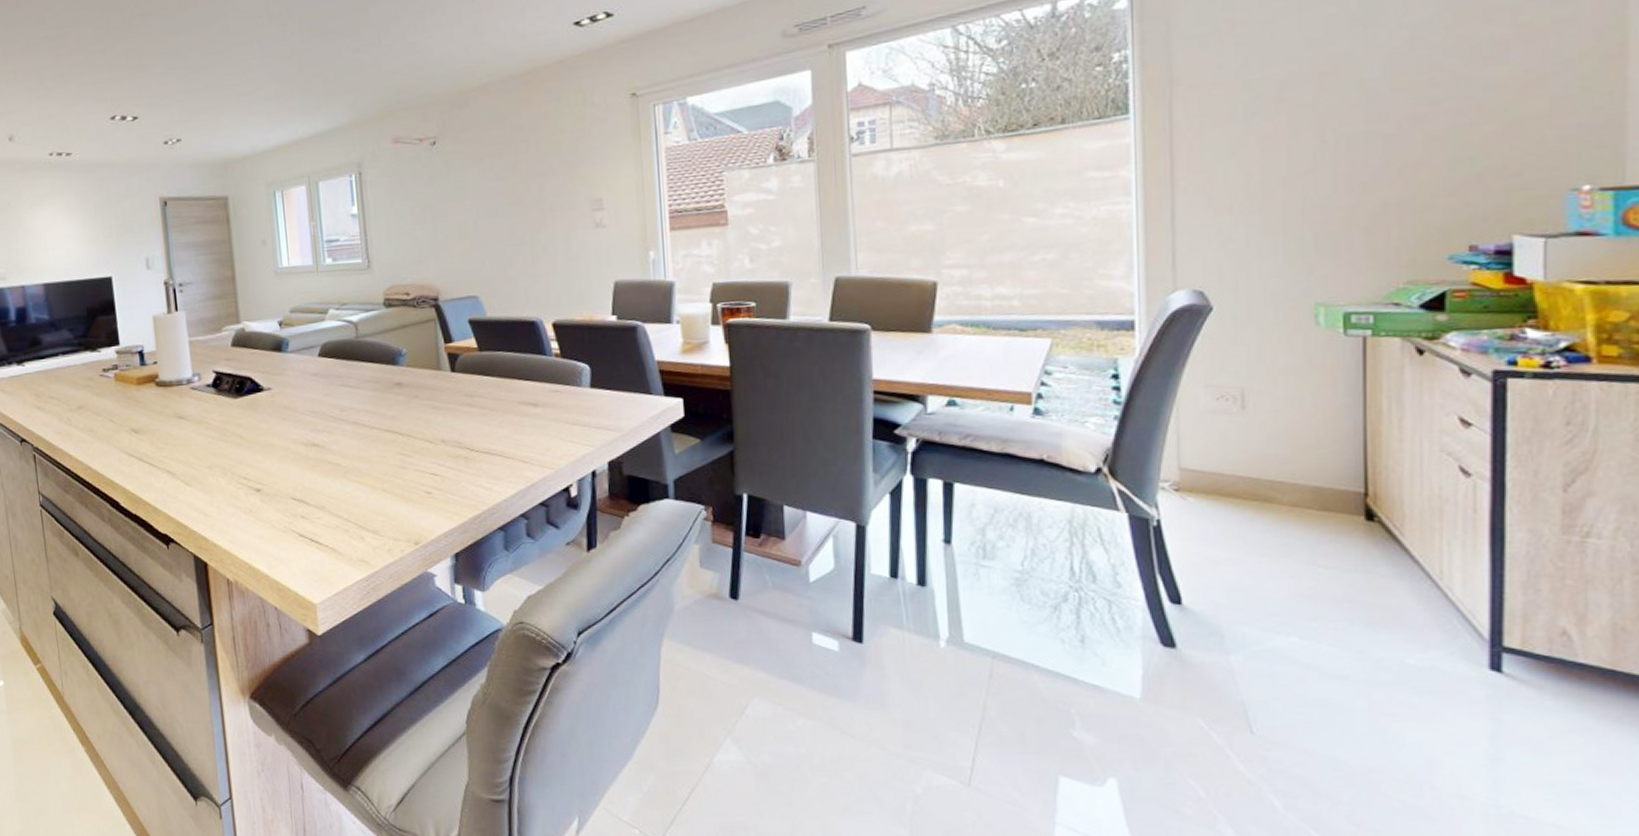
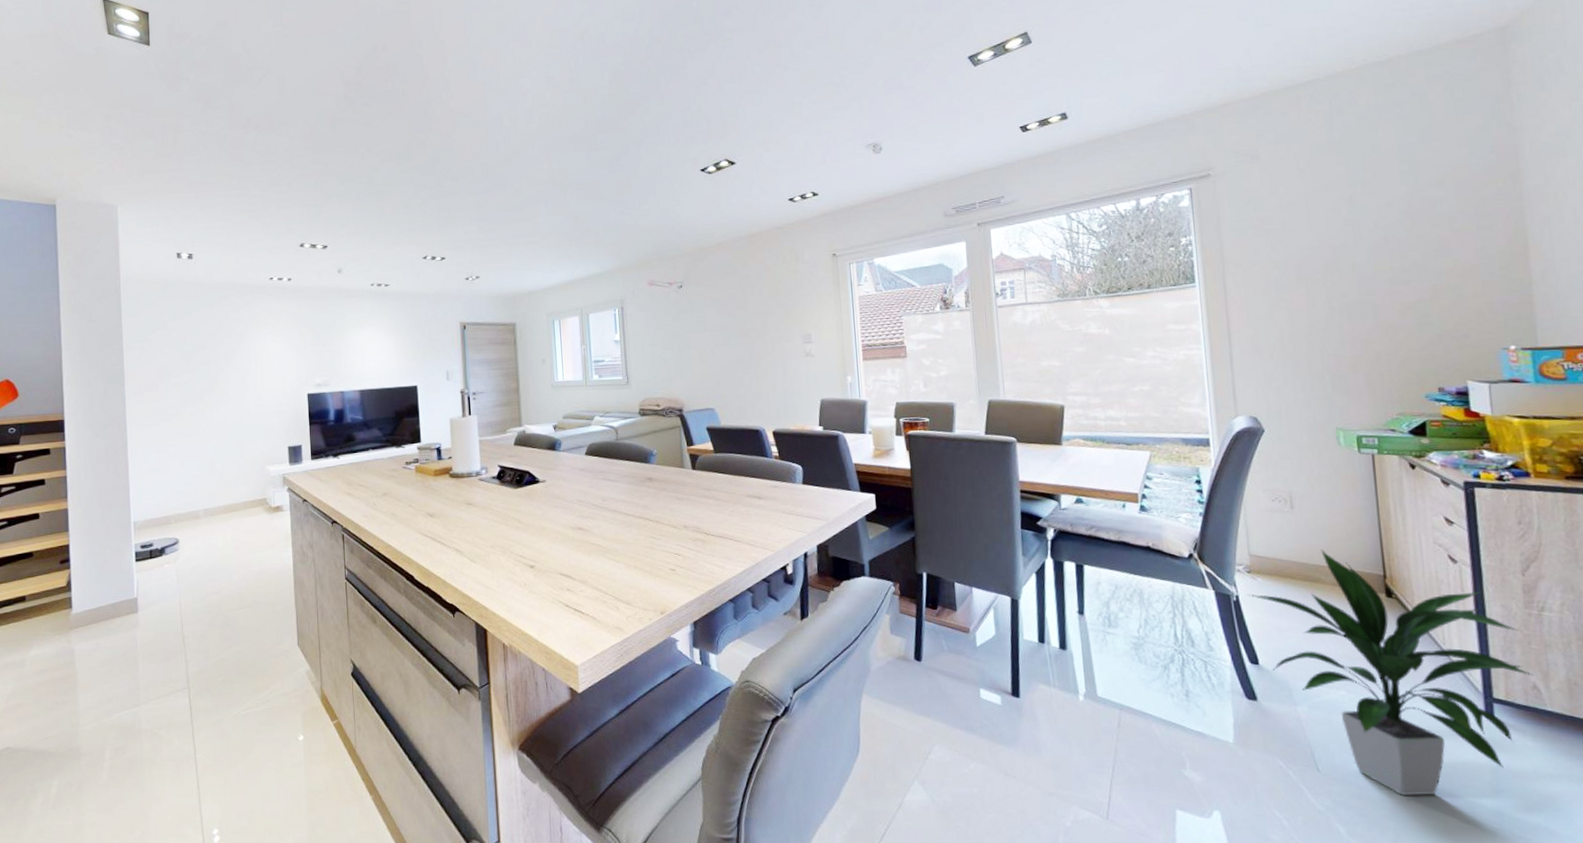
indoor plant: none [1172,461,1565,764] -> present [1247,550,1534,795]

